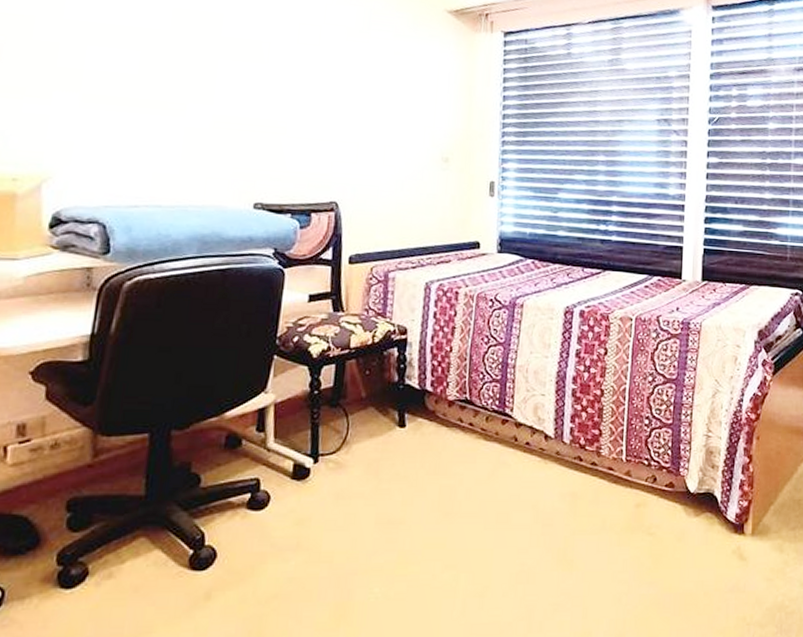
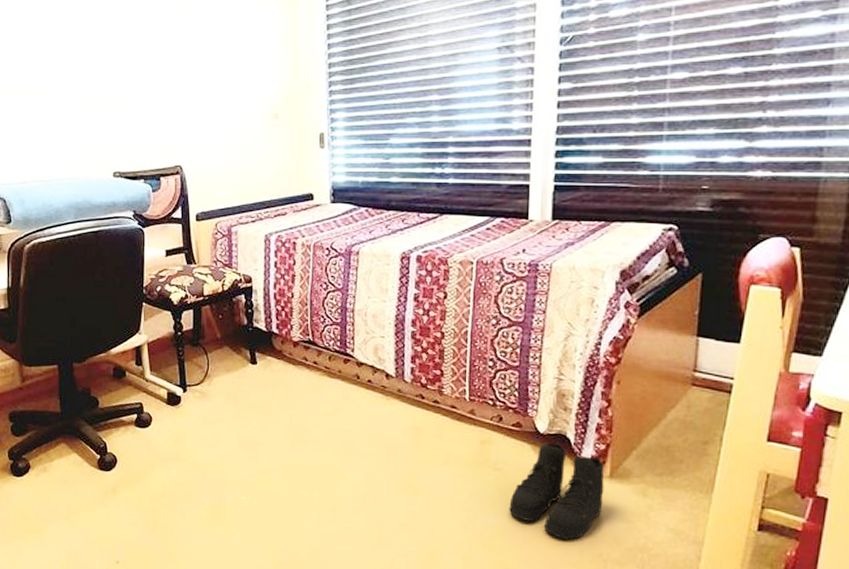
boots: none [661,501,747,605] -> present [509,442,605,540]

